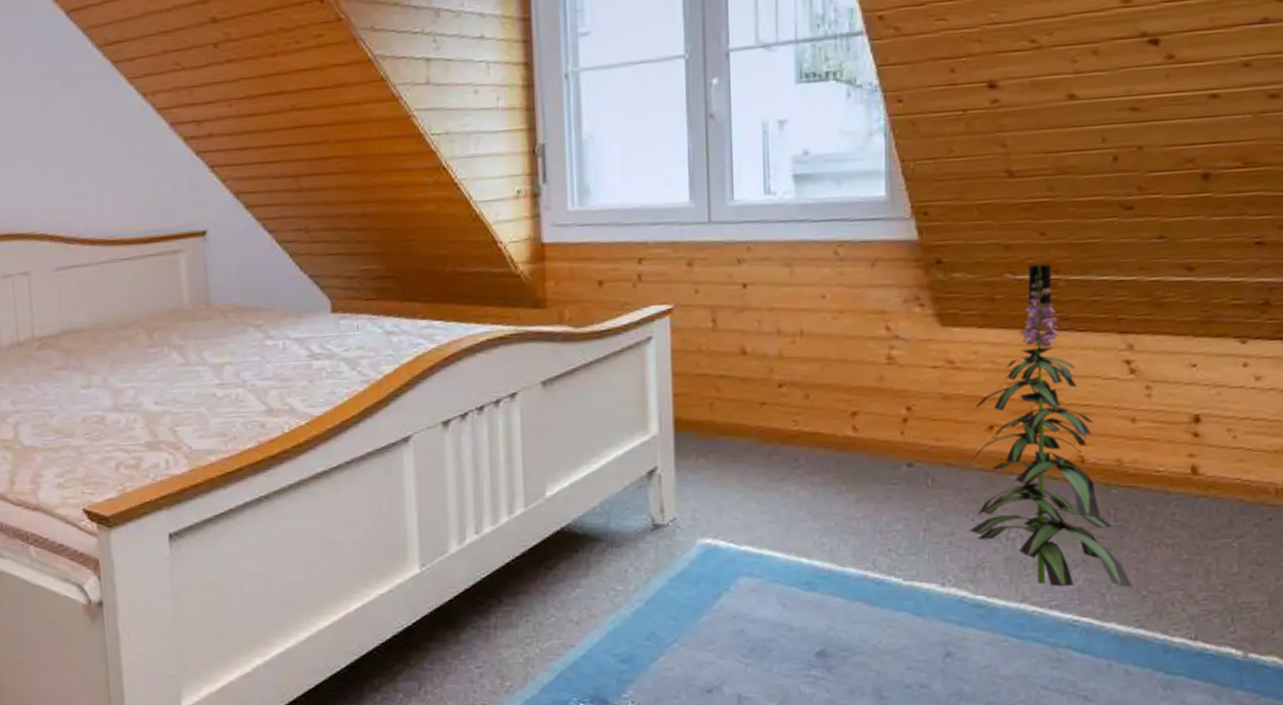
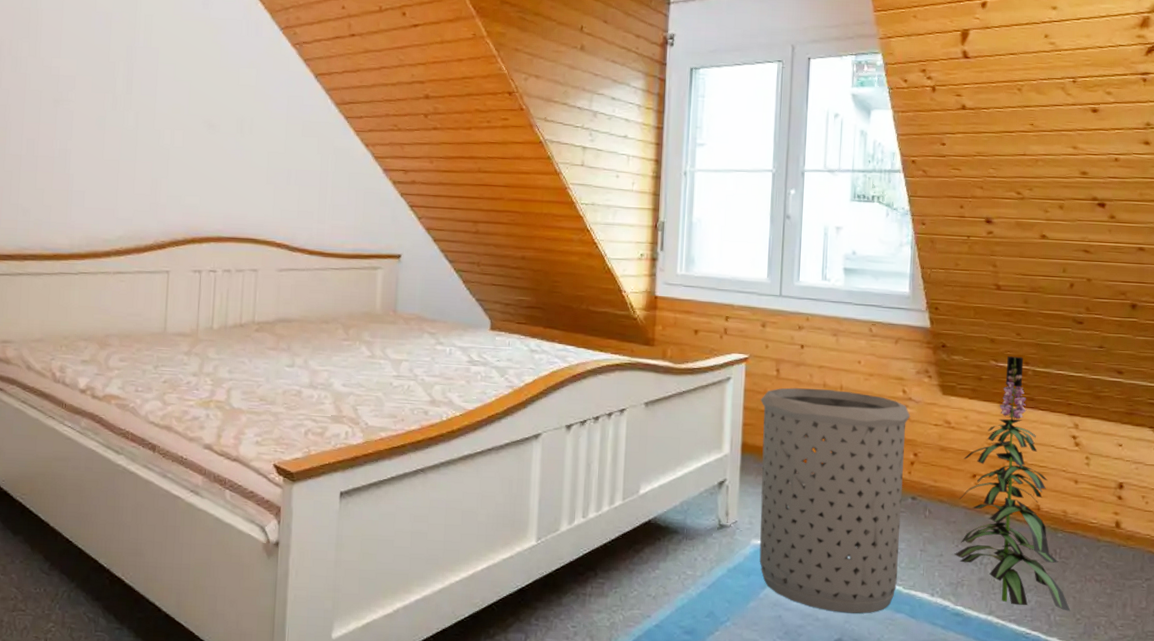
laundry basket: none [694,336,899,618] -> present [759,387,911,613]

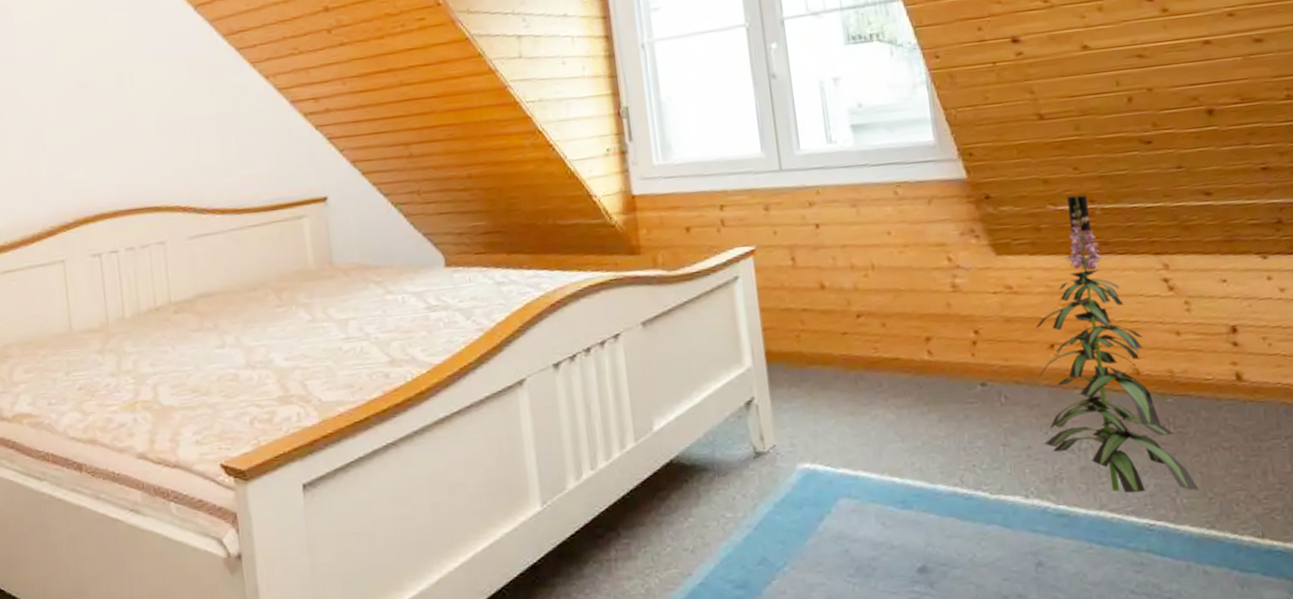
laundry basket: present [759,387,911,613] -> none [778,269,982,535]

